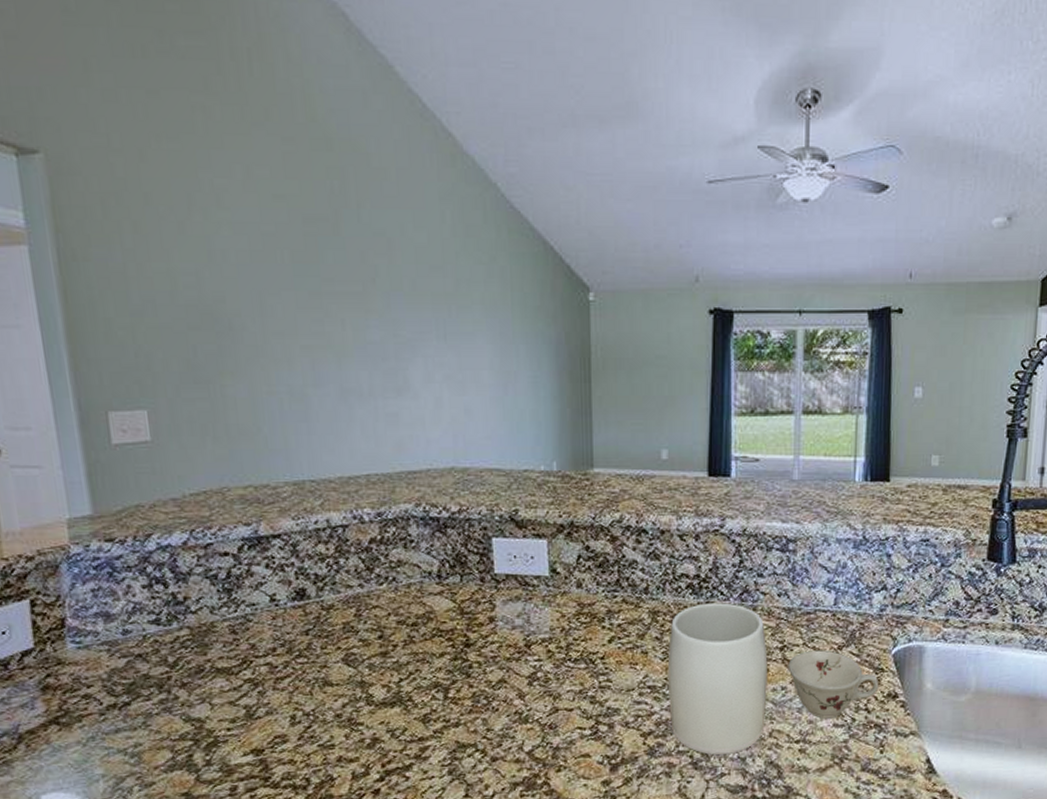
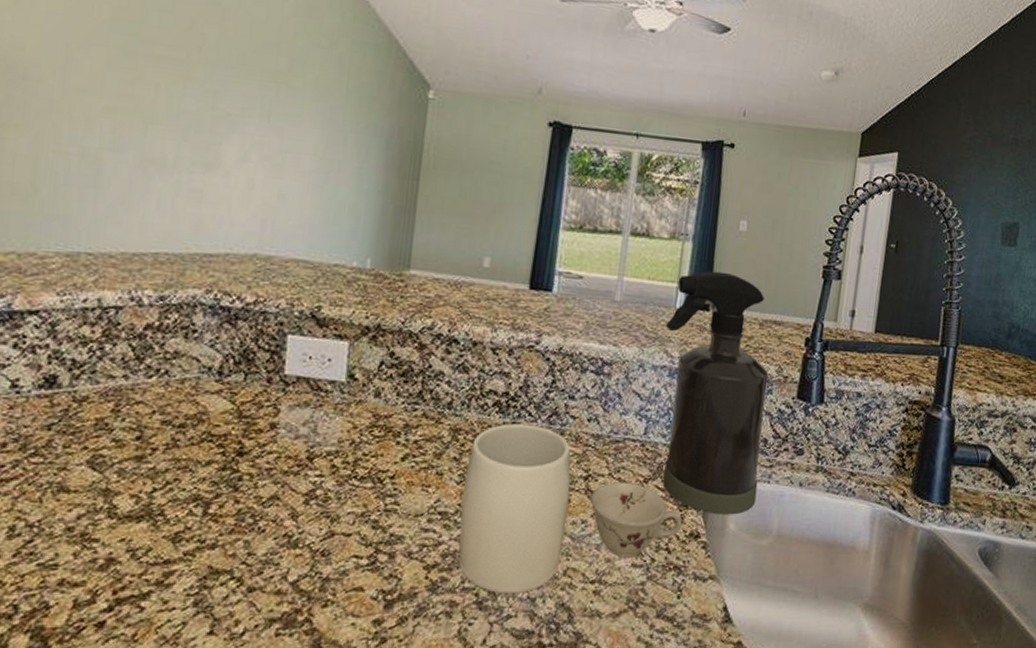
spray bottle: none [846,441,956,676] -> present [663,271,769,515]

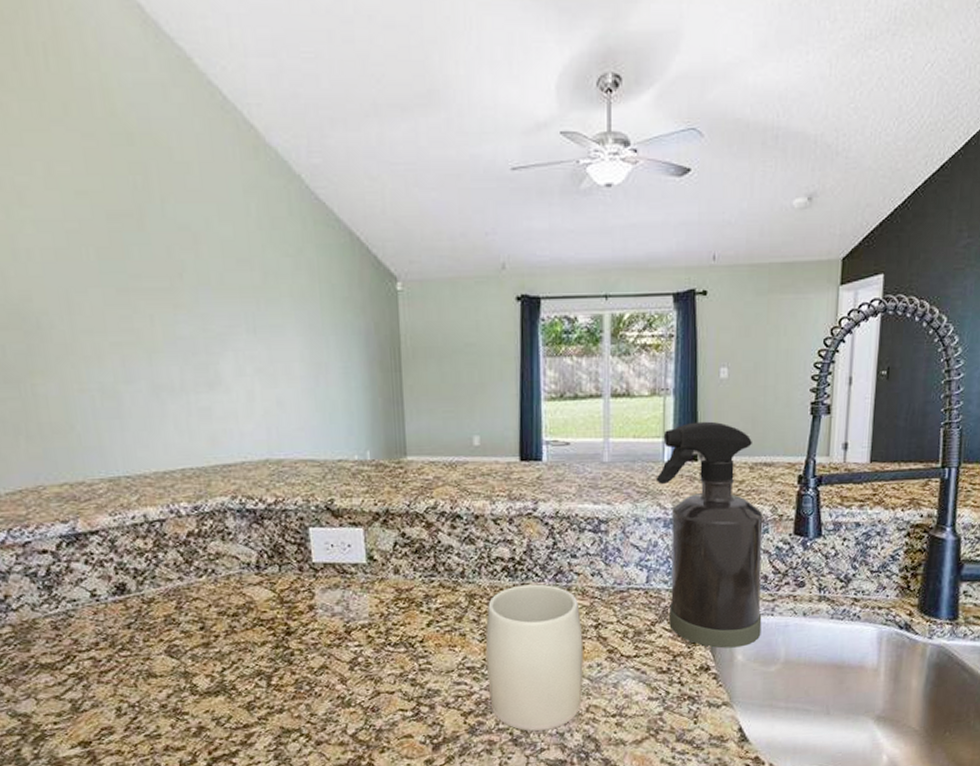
teacup: present [590,482,683,557] -> none [603,626,692,693]

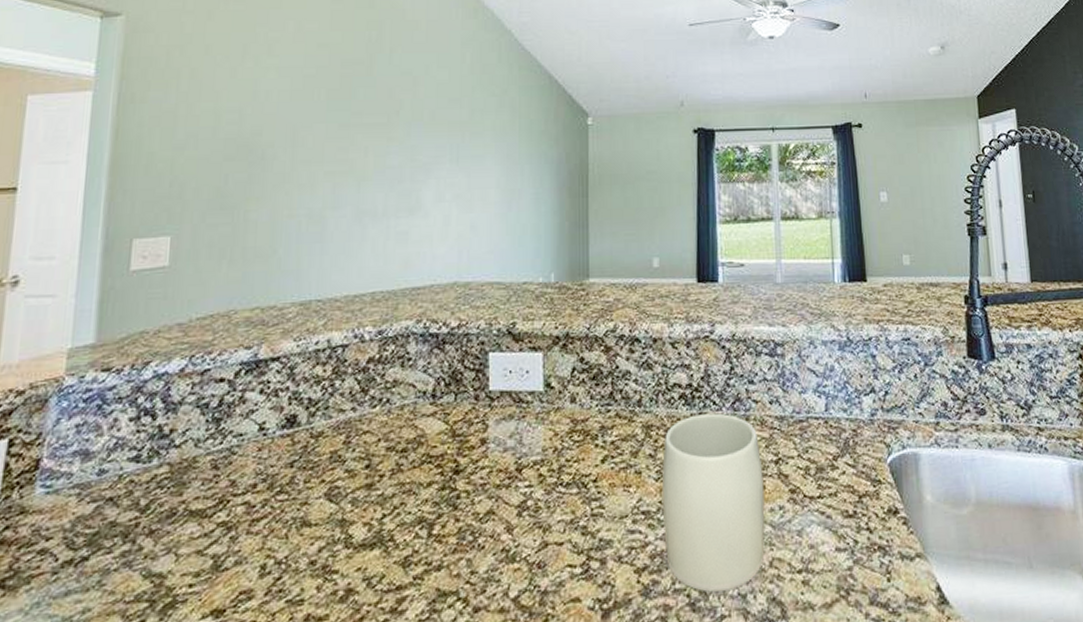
spray bottle: present [655,421,763,649] -> none [828,242,948,487]

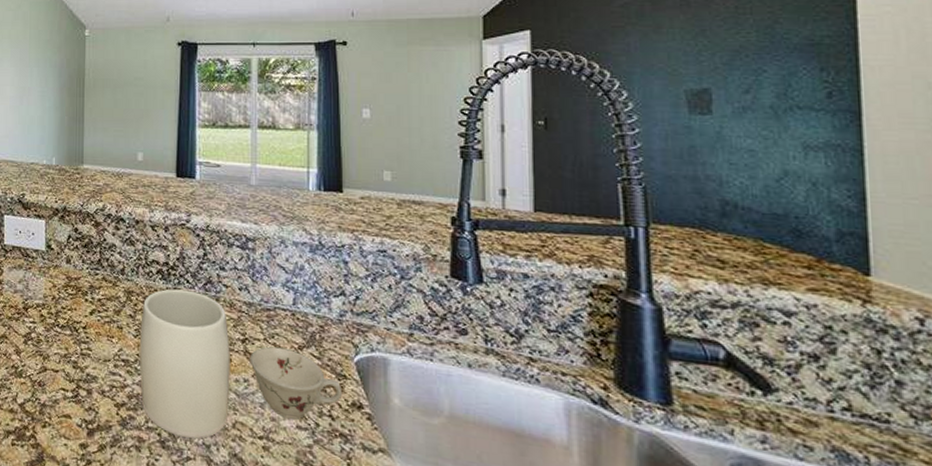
teacup: none [784,461,879,542] -> present [250,346,343,420]

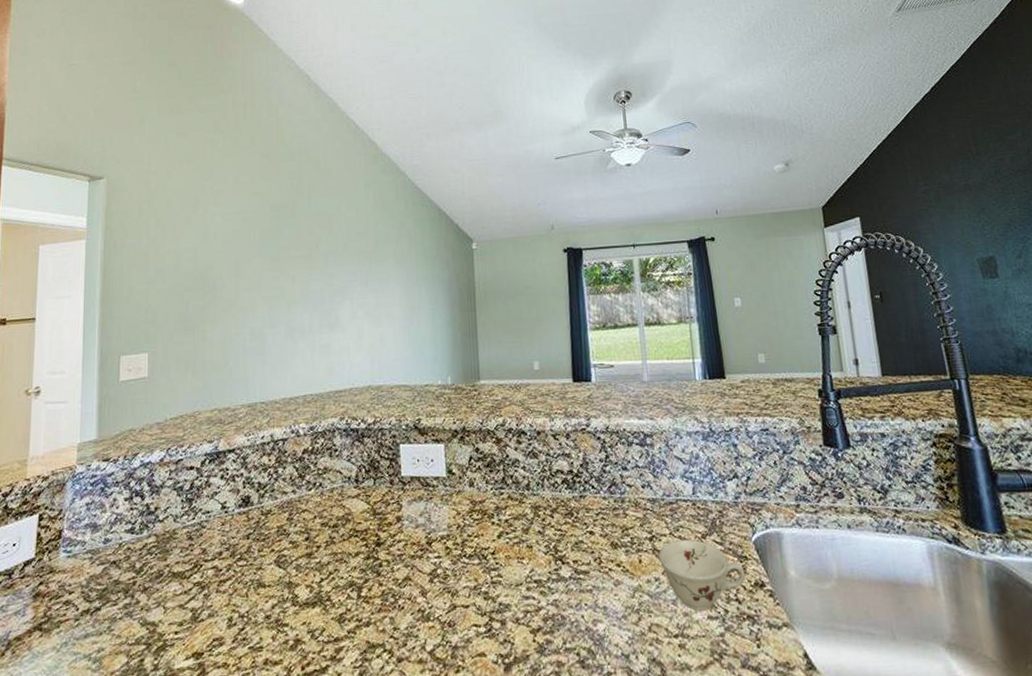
mug: present [139,289,230,439] -> none [549,496,644,653]

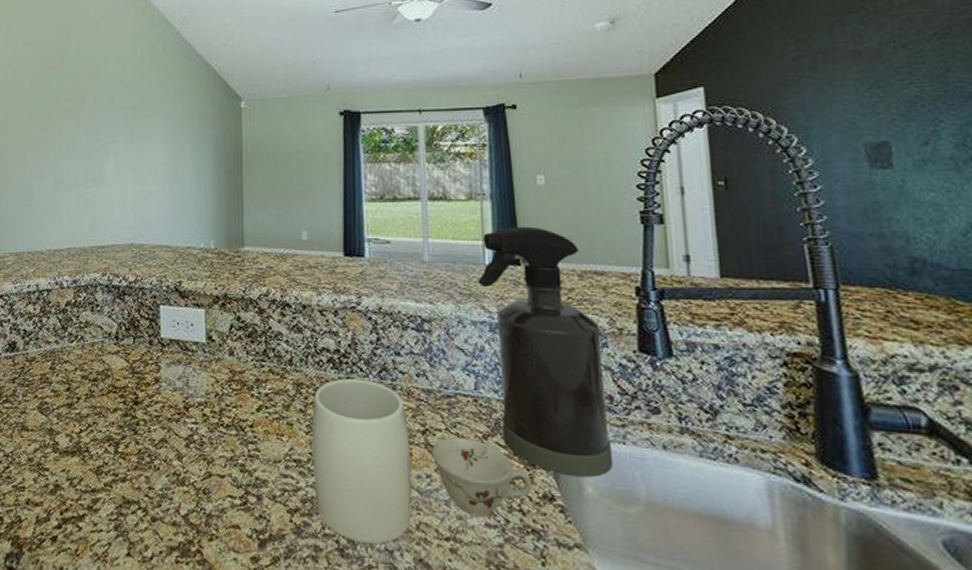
mug: none [549,496,644,653] -> present [311,378,412,545]
spray bottle: none [690,343,810,563] -> present [478,226,613,478]

